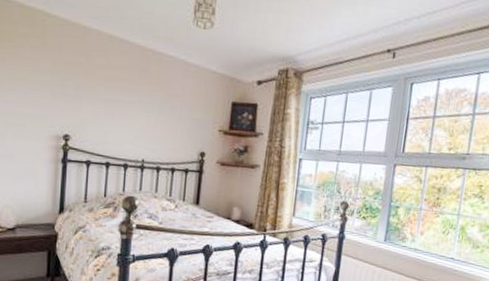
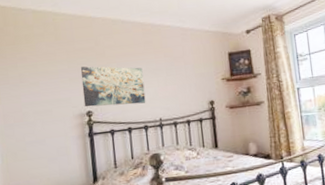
wall art: none [62,83,133,139] -> present [80,66,146,107]

